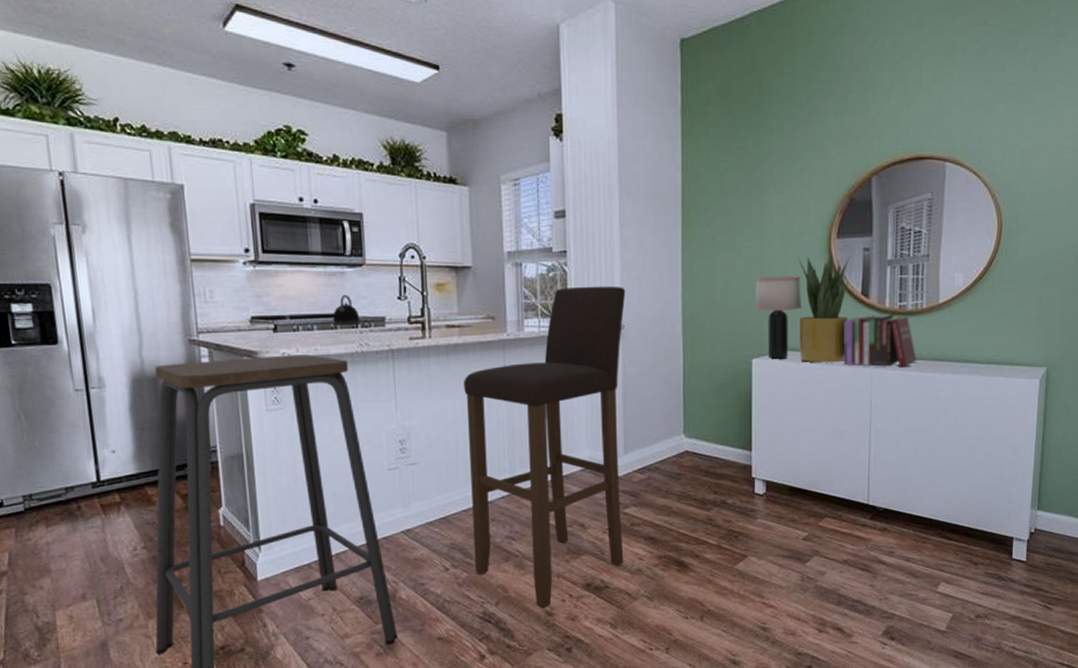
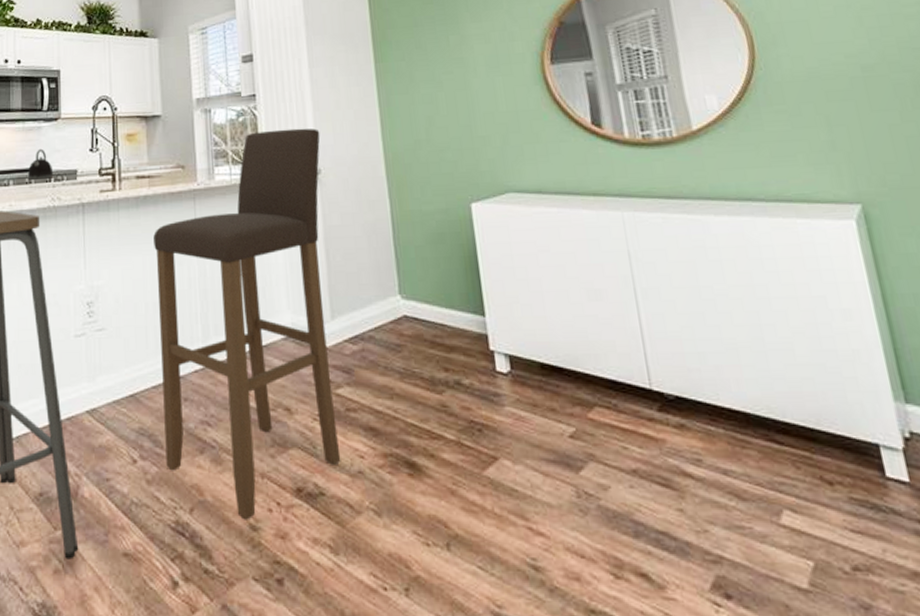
table lamp: present [754,276,802,359] -> none [463,107,523,203]
planter: present [797,252,851,363] -> none [507,79,586,206]
books: present [843,313,916,368] -> none [576,144,678,209]

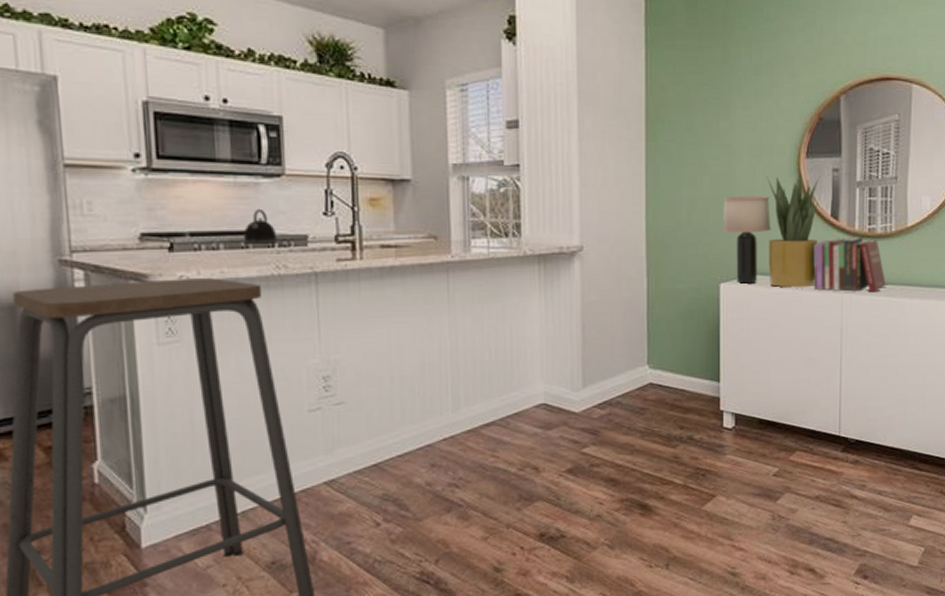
bar stool: present [153,128,341,520] -> none [400,203,585,564]
table lamp: none [463,107,523,203] -> present [722,196,772,284]
planter: none [507,79,586,206] -> present [766,172,820,288]
books: none [576,144,678,209] -> present [813,236,886,293]

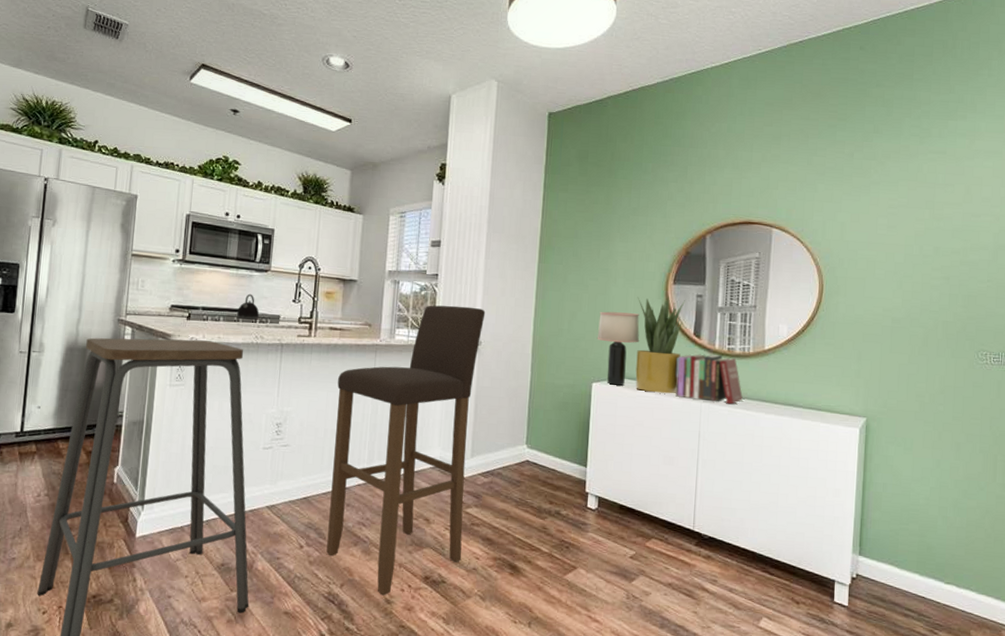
bar stool: none [400,203,585,564] -> present [326,305,486,596]

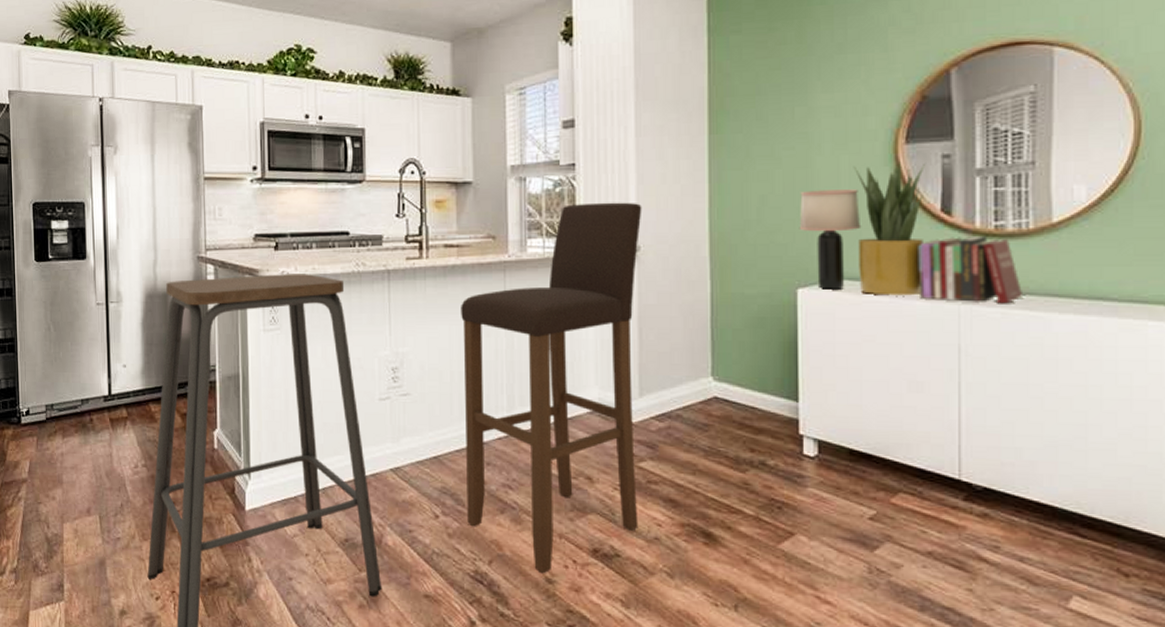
kettle: present [236,293,260,321] -> none [331,211,358,245]

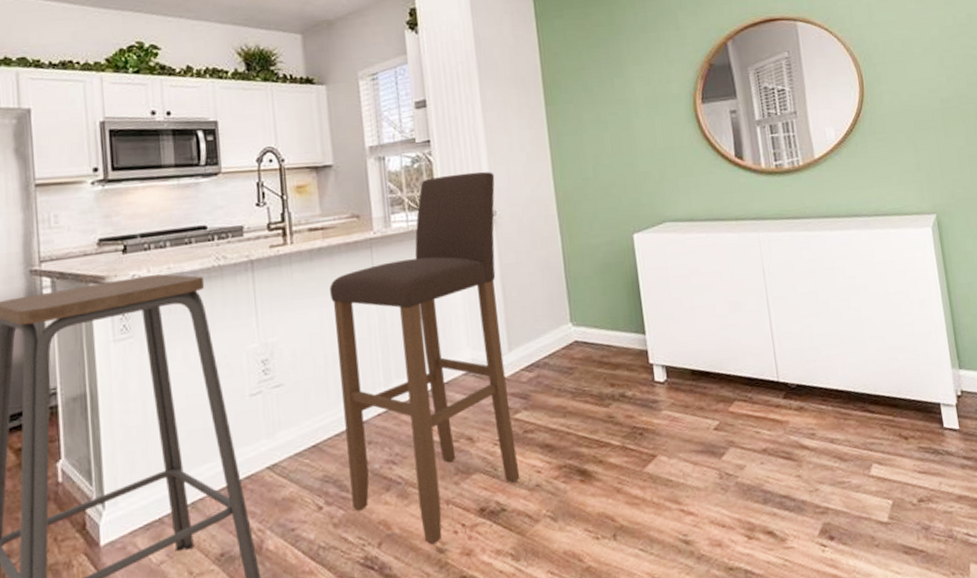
table lamp: present [799,189,862,289] -> none [626,144,678,232]
planter: present [853,160,925,296] -> none [665,117,730,232]
books: present [918,235,1022,304] -> none [722,173,802,231]

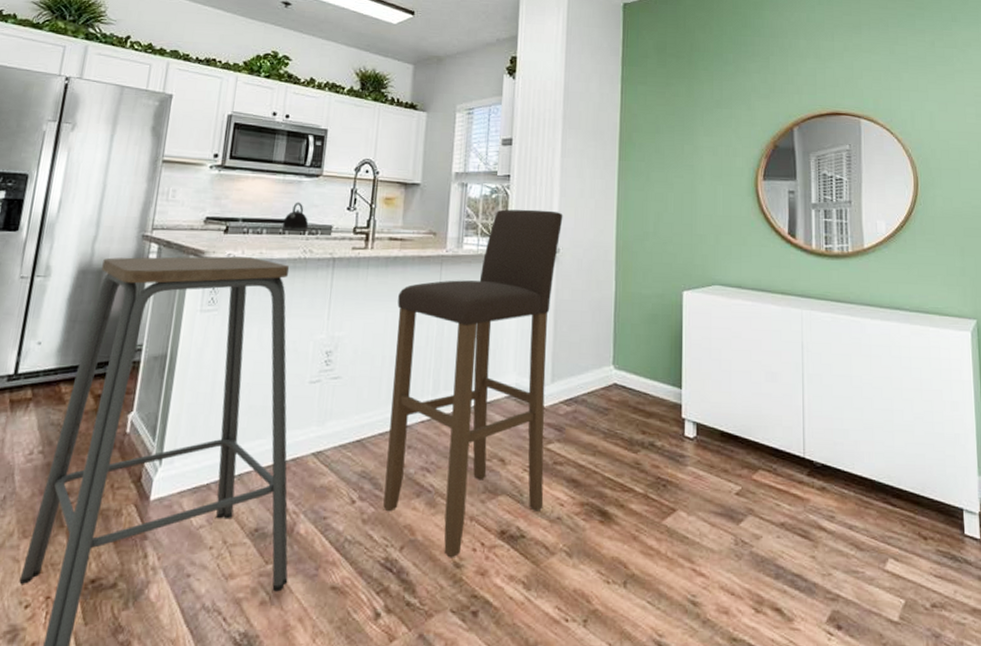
kettle: none [186,206,217,241] -> present [281,202,309,233]

